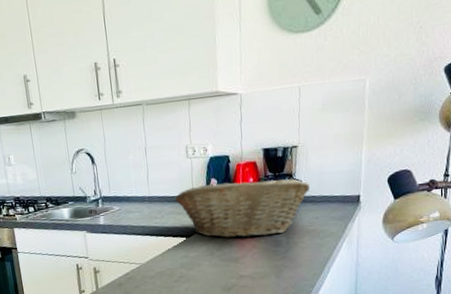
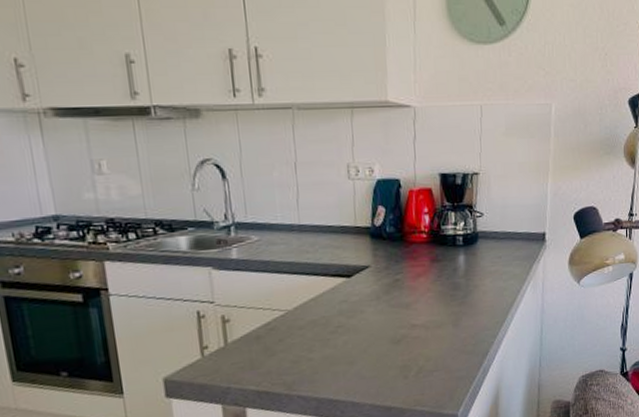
fruit basket: present [174,178,310,238] -> none [332,210,492,279]

